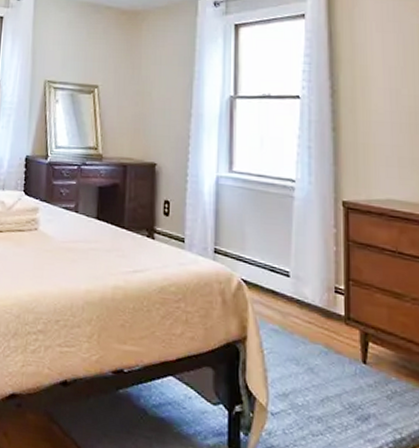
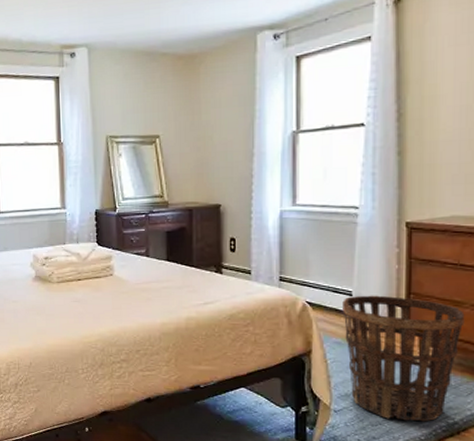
basket: none [280,277,406,436] -> present [342,295,465,422]

